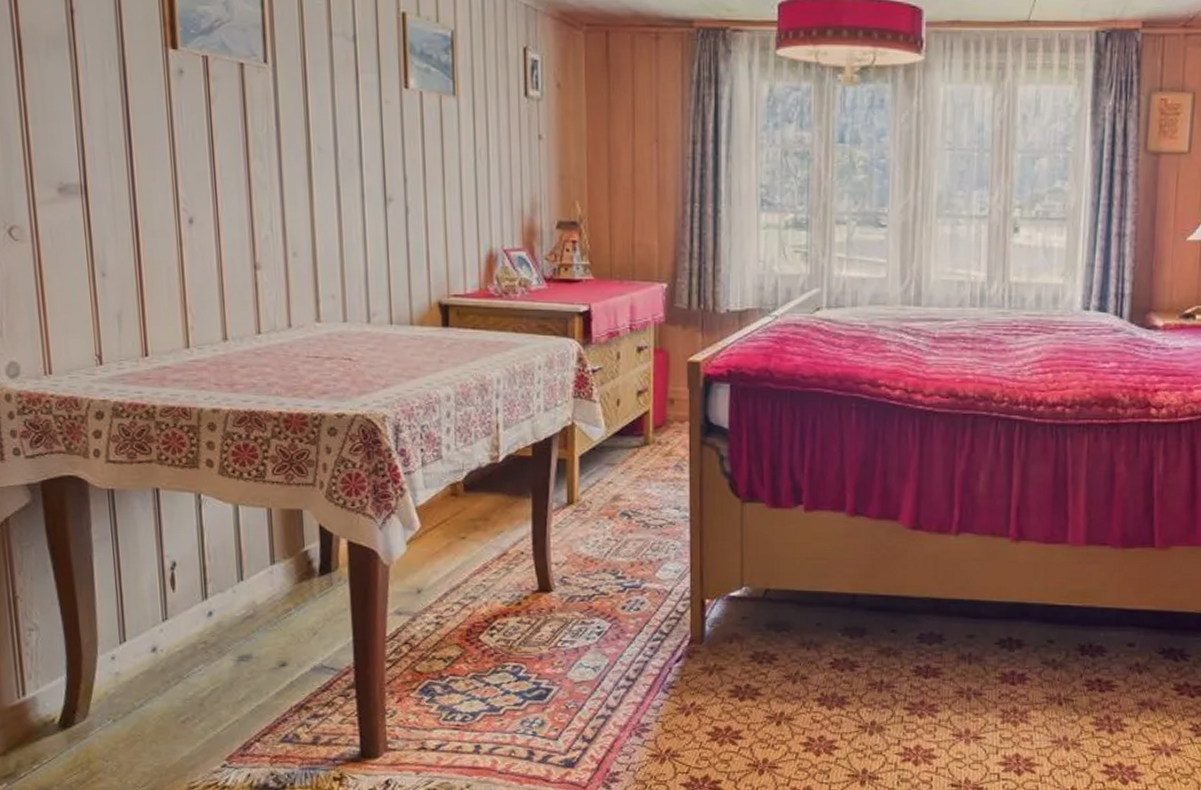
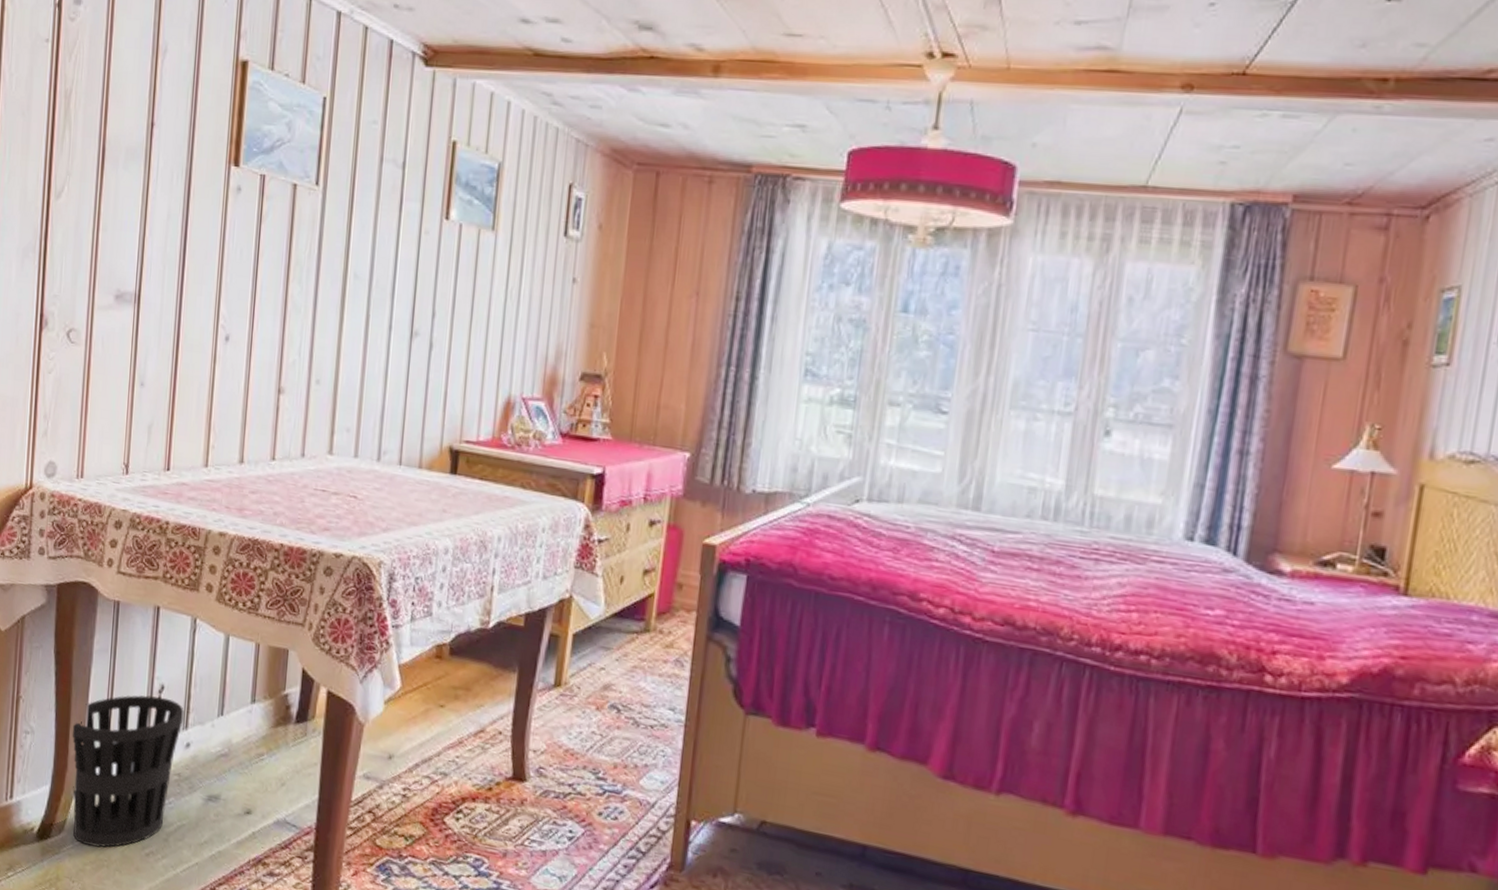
wastebasket: none [81,573,202,724] -> present [72,695,184,848]

